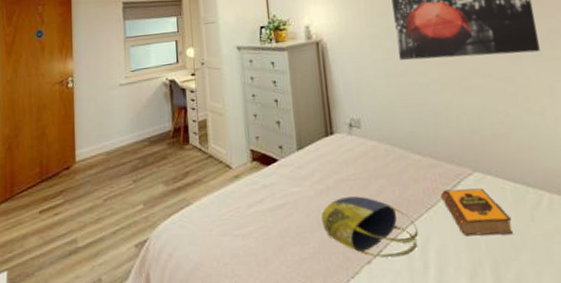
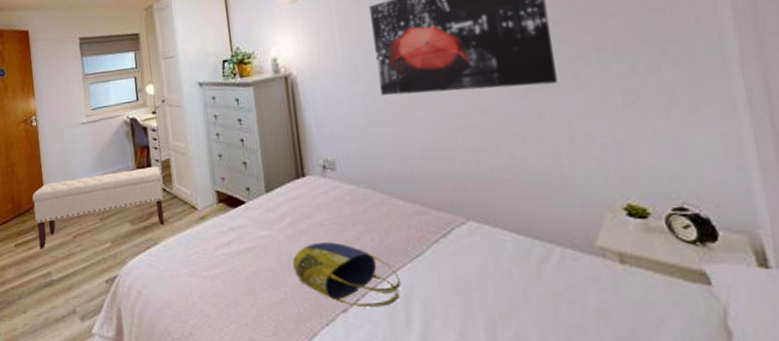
bench: none [63,126,200,215] -> present [32,166,165,249]
hardback book: present [440,188,514,237] -> none [427,238,515,291]

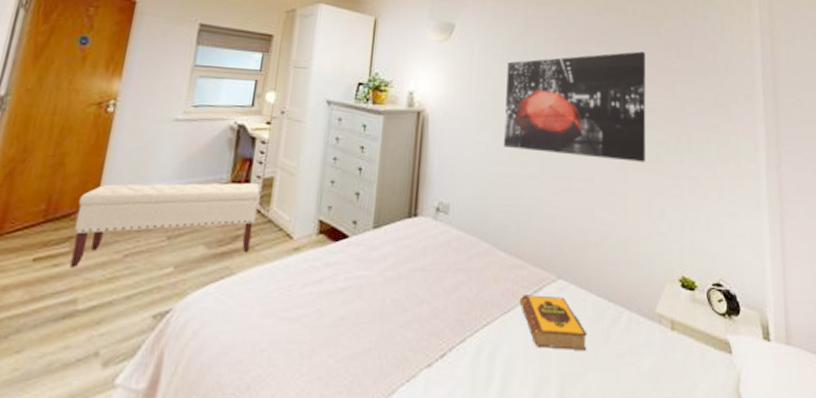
tote bag: present [293,241,401,308] -> none [385,288,489,363]
hardback book: none [427,238,515,291] -> present [519,295,587,350]

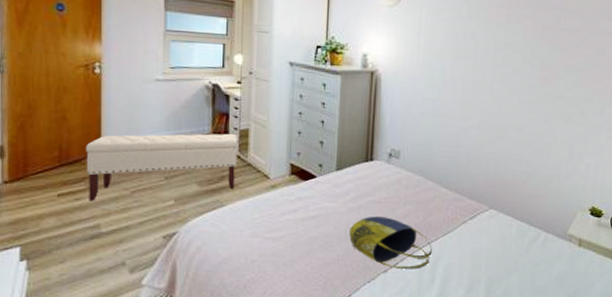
tote bag: none [385,288,489,363] -> present [349,216,432,270]
wall art: present [503,51,646,162] -> none [447,15,581,115]
hardback book: present [519,295,587,350] -> none [457,221,511,260]

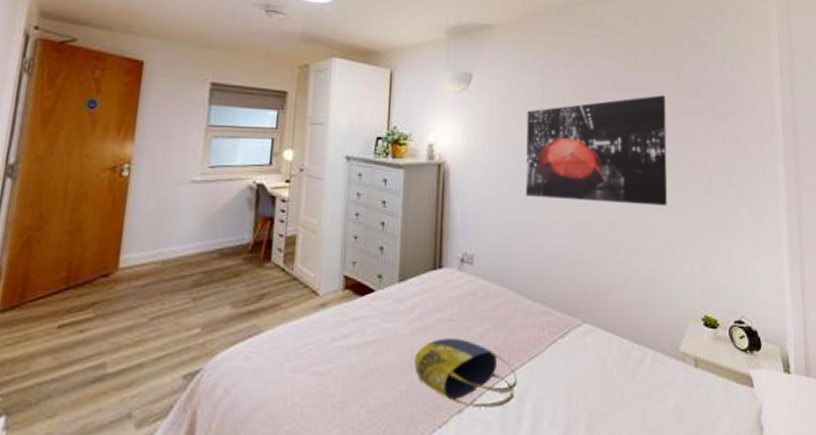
bench: present [86,133,239,201] -> none [96,241,284,333]
wall art: none [447,15,581,115] -> present [525,95,668,206]

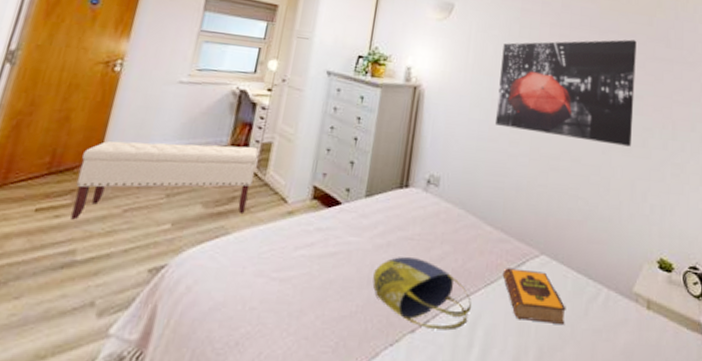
bench: none [96,241,284,333] -> present [70,141,259,220]
hardback book: none [546,339,614,391] -> present [502,268,566,324]

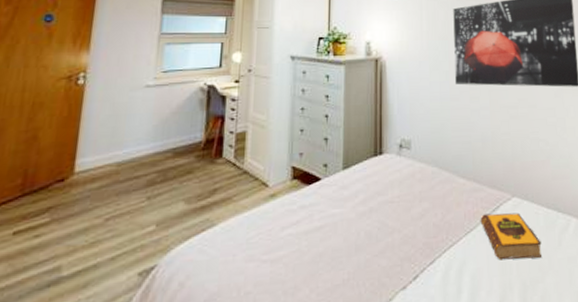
bench: present [70,141,259,220] -> none [51,138,234,237]
tote bag: present [372,256,471,331] -> none [361,218,455,283]

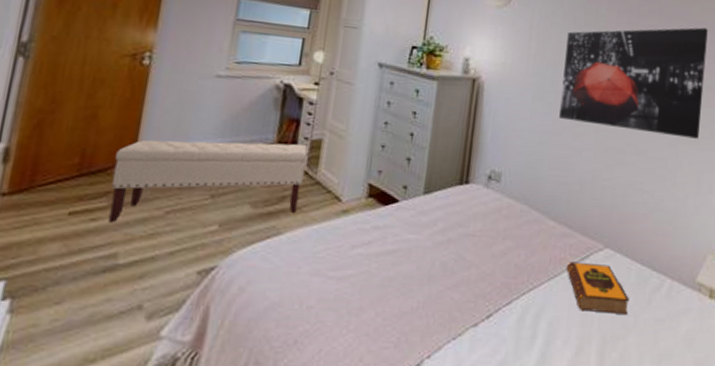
bench: none [51,138,234,237] -> present [108,139,308,223]

